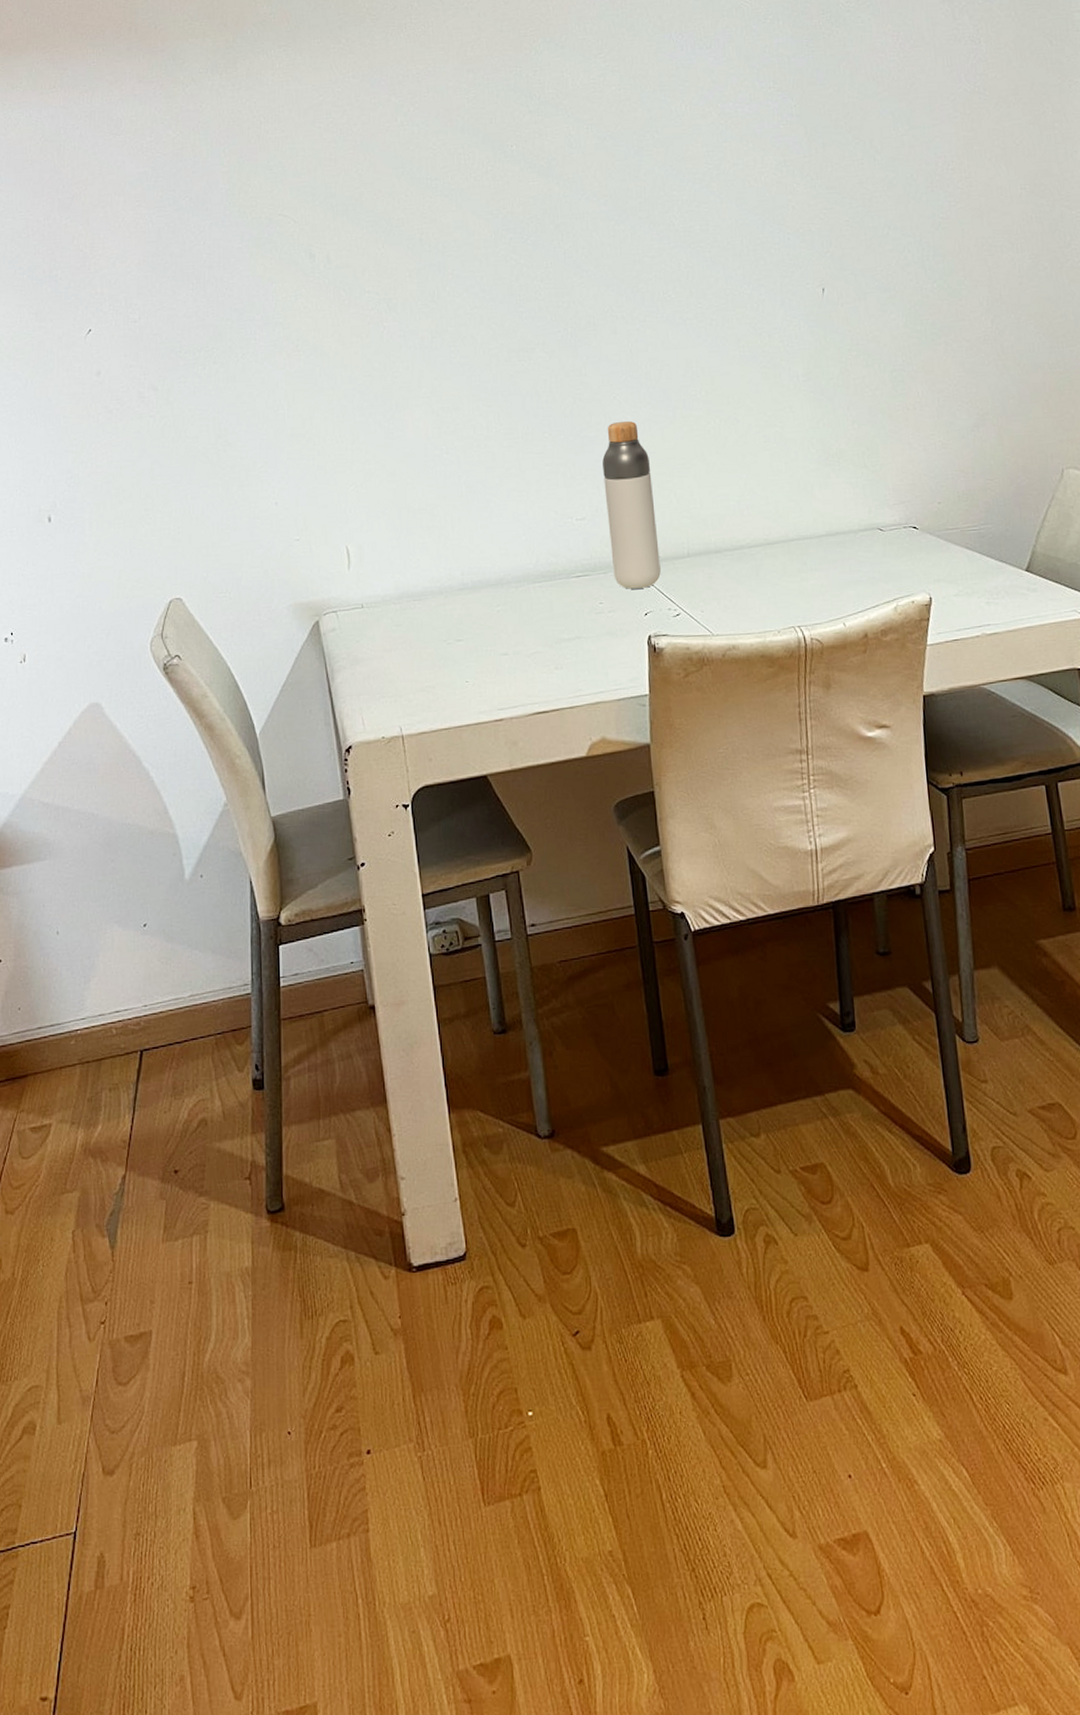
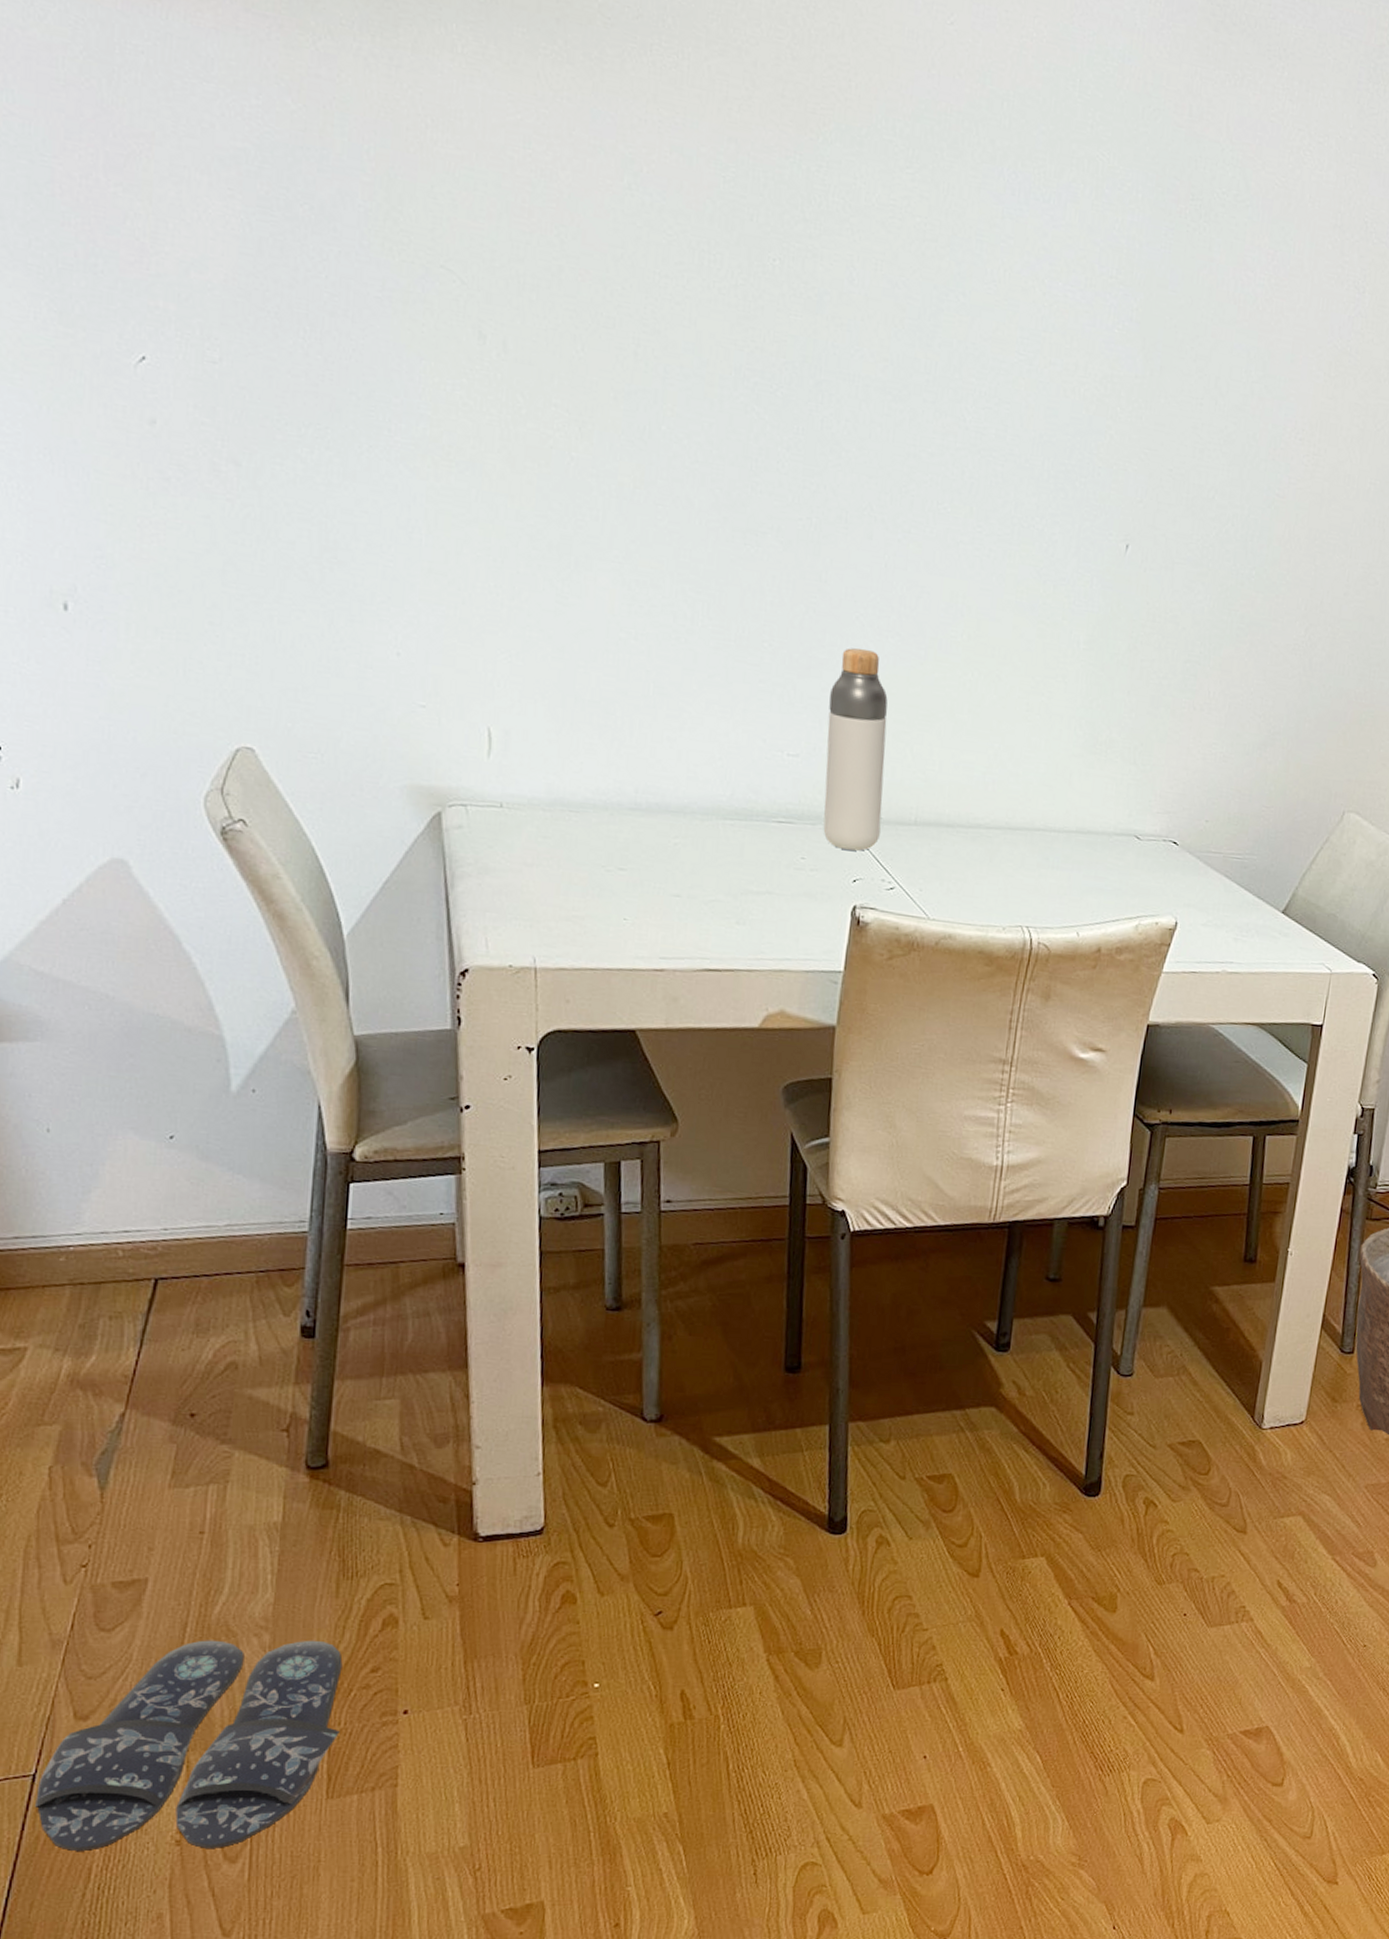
slippers: none [77,1382,316,1610] -> present [35,1640,342,1851]

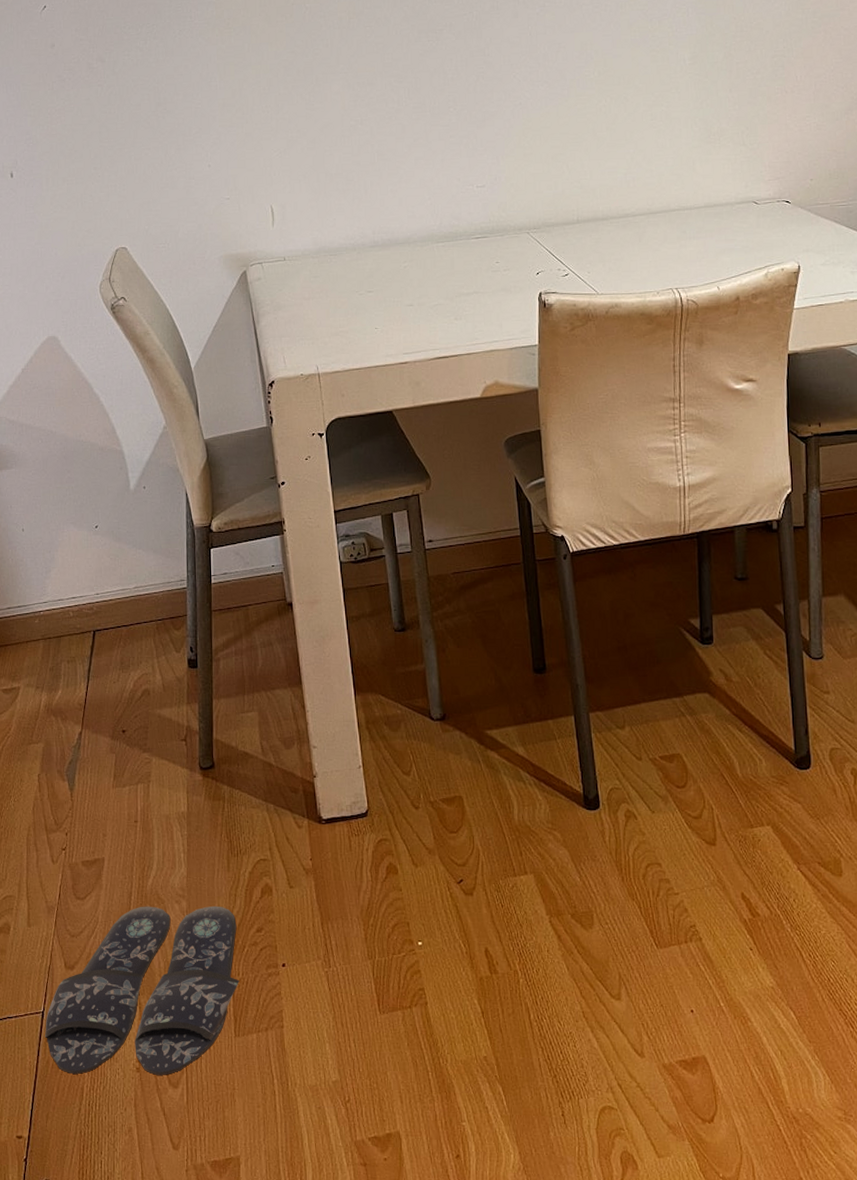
bottle: present [823,648,888,851] -> none [502,98,552,251]

